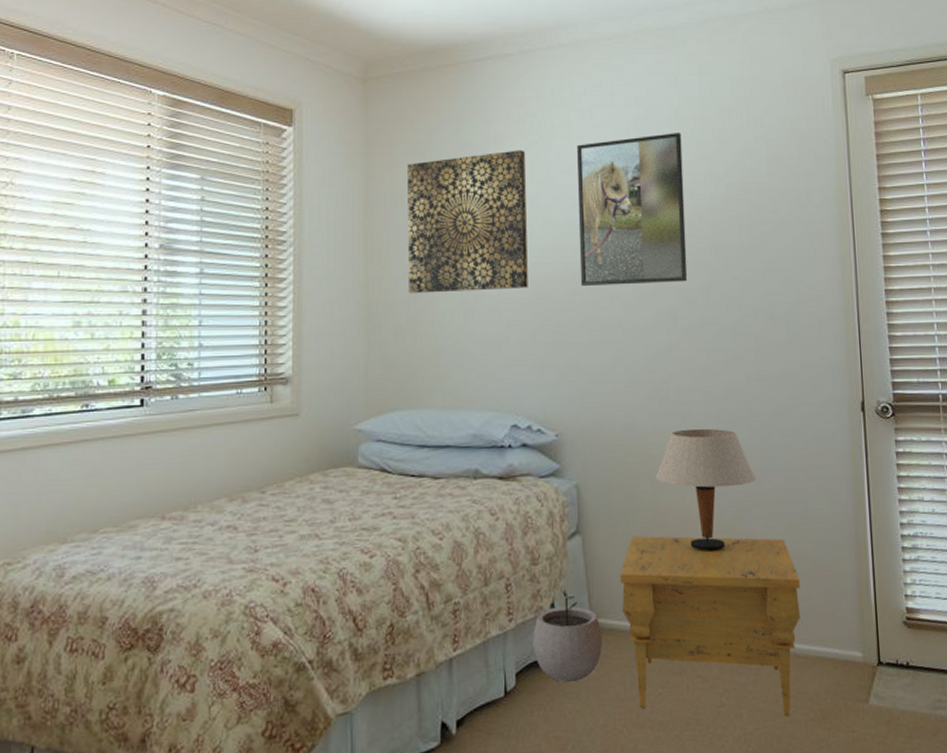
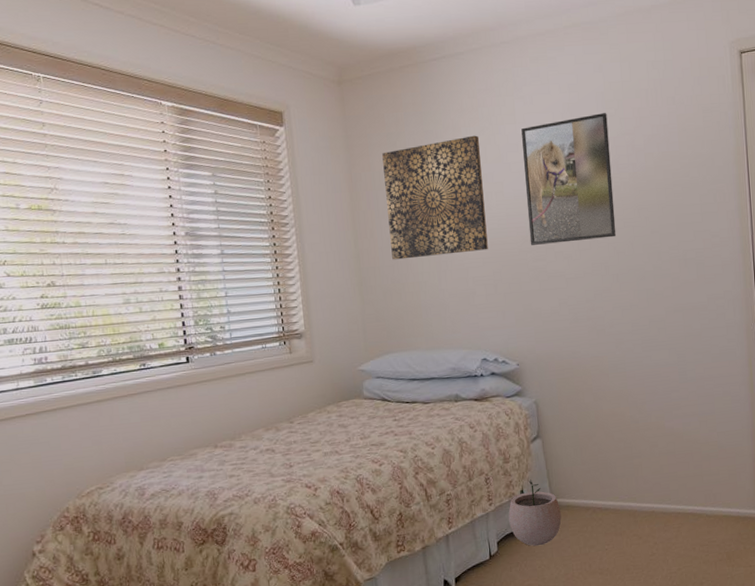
nightstand: present [620,535,800,717] -> none [572,431,710,561]
table lamp: present [655,428,757,551] -> none [596,351,675,444]

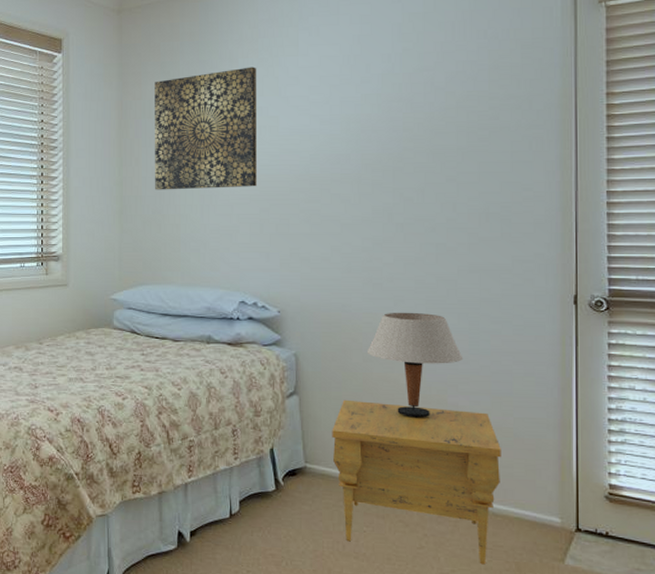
plant pot: present [508,479,562,546] -> none [255,438,314,514]
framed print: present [521,113,617,245] -> none [303,46,404,185]
nightstand: none [572,431,710,561] -> present [332,399,501,565]
table lamp: none [596,351,675,444] -> present [366,312,463,418]

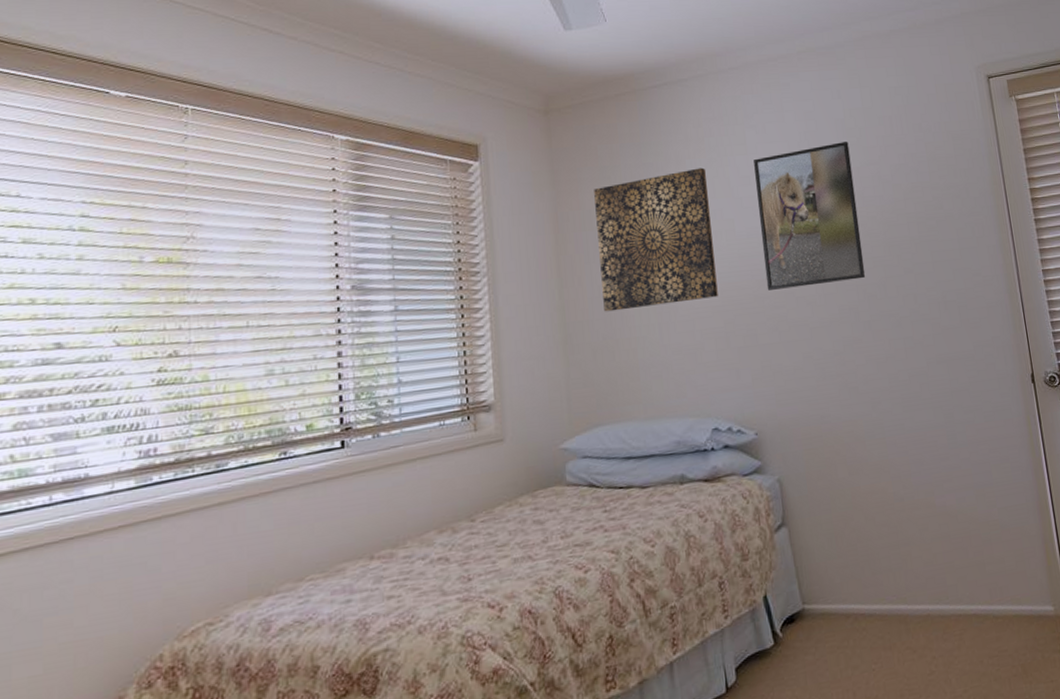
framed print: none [303,46,404,185] -> present [754,142,866,290]
nightstand: present [332,399,501,565] -> none [826,508,995,687]
table lamp: present [366,312,463,418] -> none [851,412,944,528]

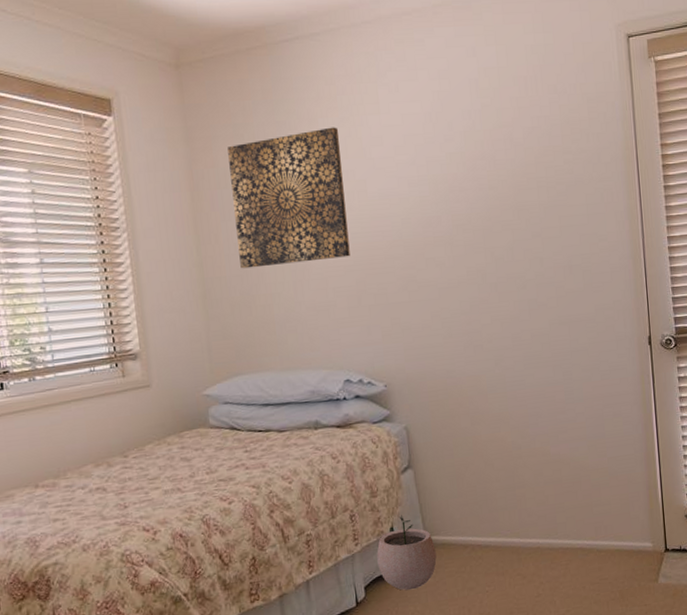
plant pot: none [749,580,816,671] -> present [377,515,437,590]
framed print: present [754,142,866,290] -> none [386,102,494,251]

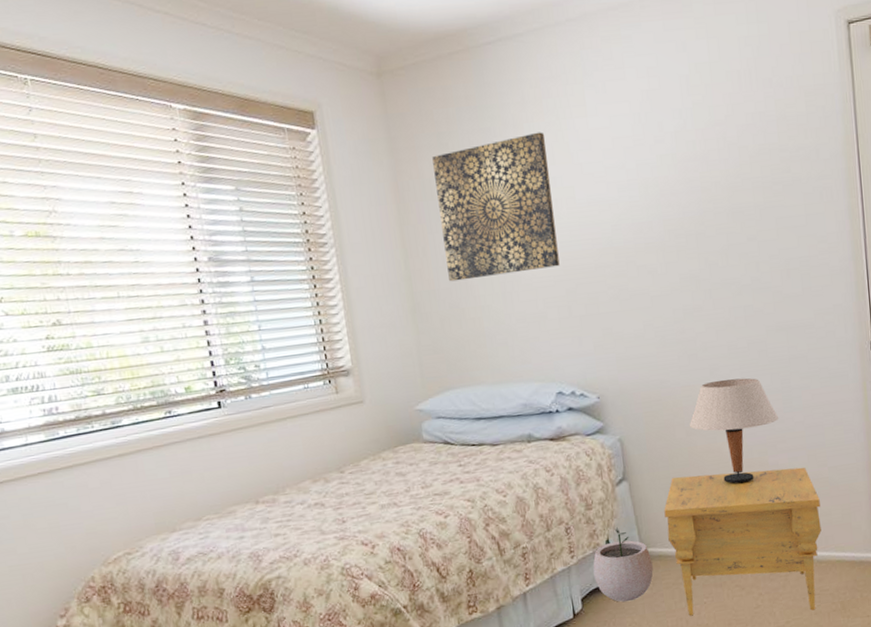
nightstand: none [448,457,601,605] -> present [664,467,821,616]
table lamp: none [473,369,561,473] -> present [689,378,779,484]

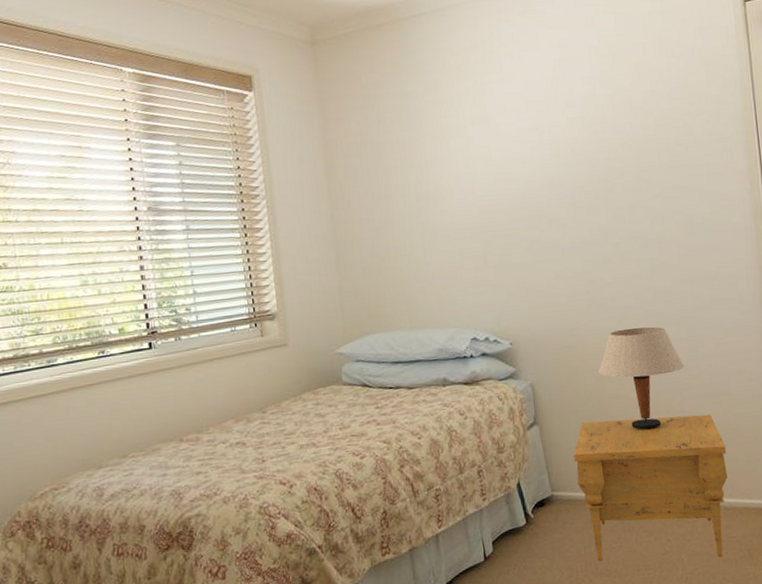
wall art: present [432,132,560,282] -> none [359,96,476,233]
plant pot: present [593,527,653,602] -> none [504,471,563,546]

